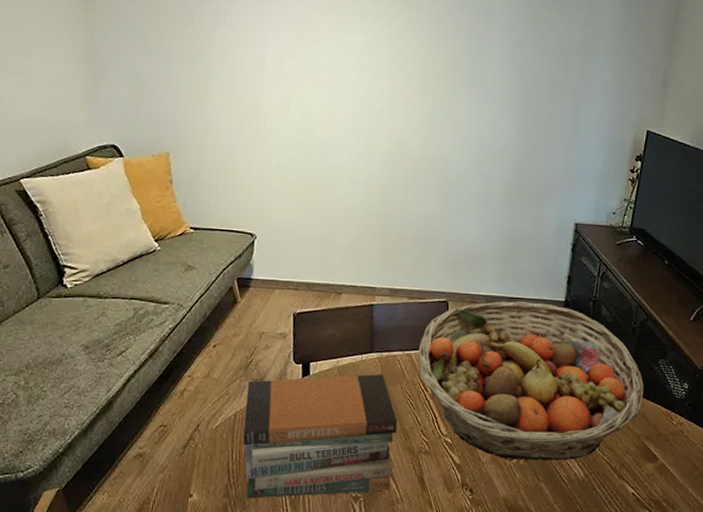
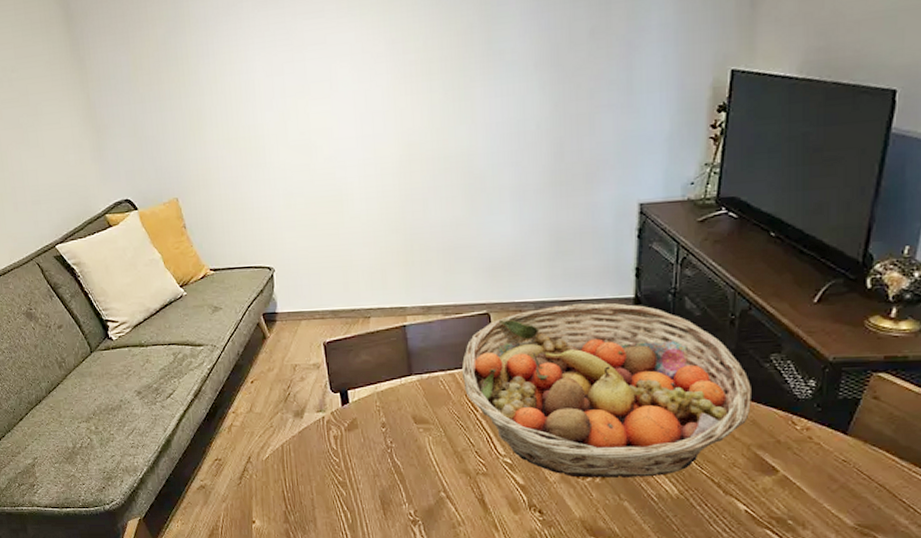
book stack: present [242,374,398,499] -> none [289,397,450,524]

